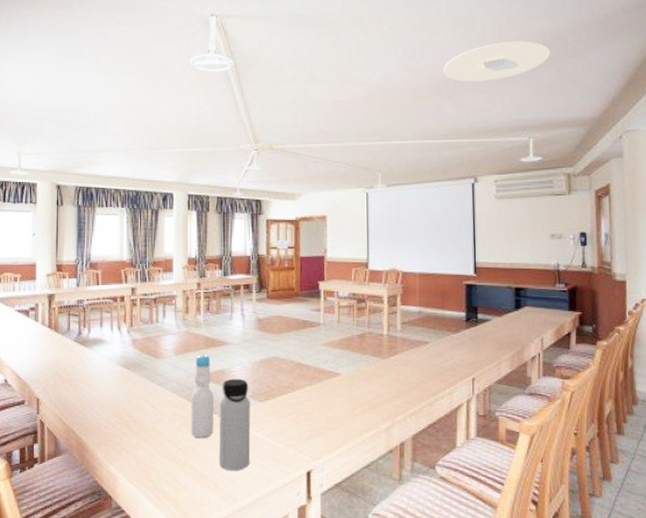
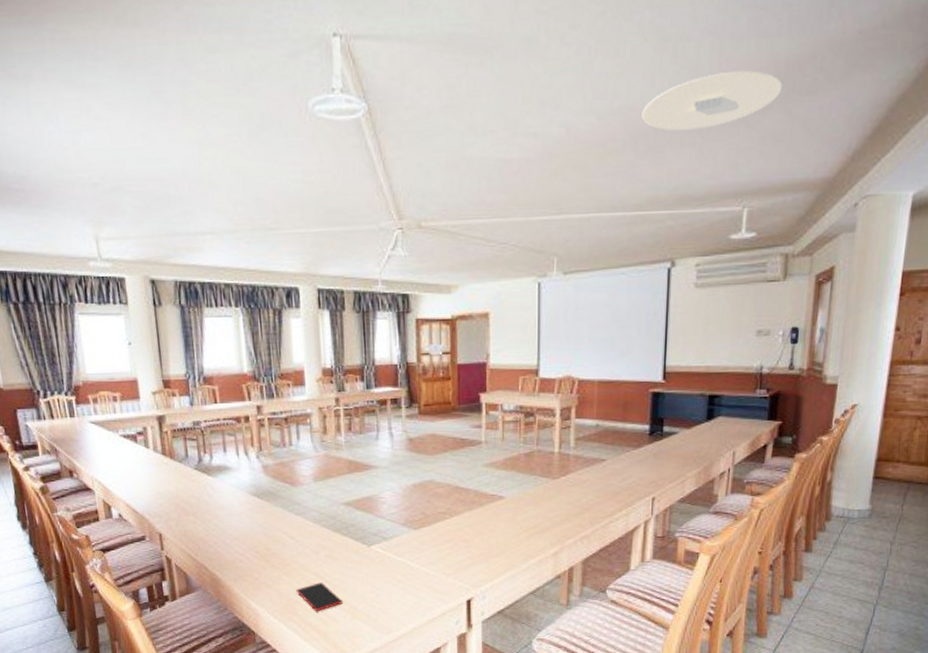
smartphone: none [152,450,194,479] -> present [295,582,344,612]
bottle: present [191,354,213,439] -> none [335,479,363,571]
water bottle: present [219,378,251,471] -> none [368,505,405,602]

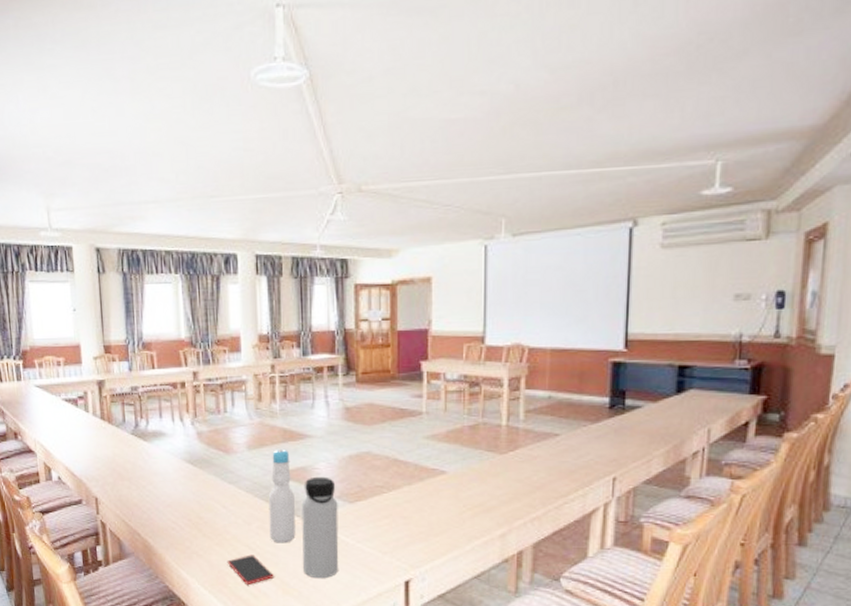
bottle: none [335,479,363,571] -> present [268,449,296,544]
water bottle: none [368,505,405,602] -> present [301,476,339,579]
ceiling light: present [642,70,782,132] -> none [599,14,761,83]

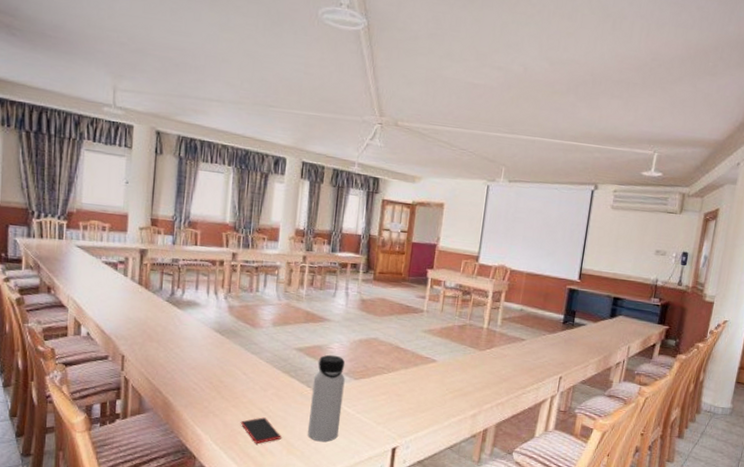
bottle: present [268,449,296,544] -> none [282,328,309,410]

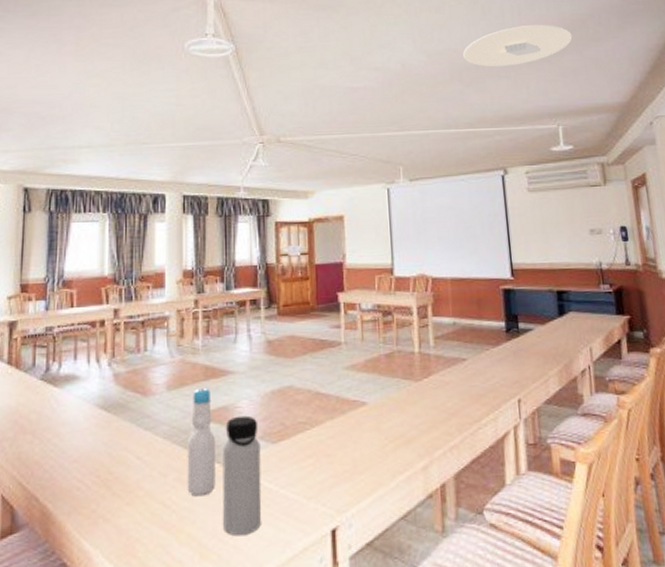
smartphone: present [240,417,282,444] -> none [137,513,192,553]
bottle: none [282,328,309,410] -> present [187,387,215,497]
ceiling light: none [584,47,692,88] -> present [463,24,572,67]

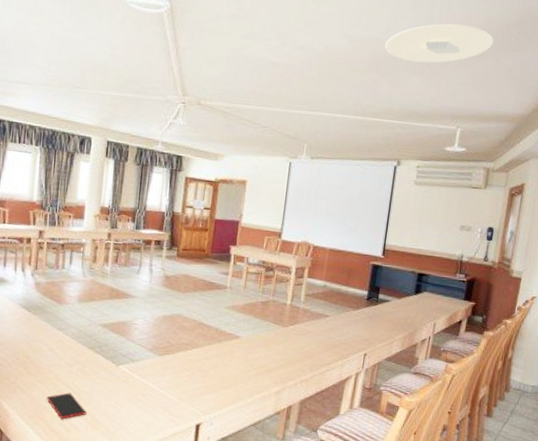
smartphone: none [137,513,192,553] -> present [46,393,87,420]
bottle: present [187,387,215,497] -> none [87,304,114,386]
water bottle: present [222,415,262,537] -> none [112,330,150,418]

